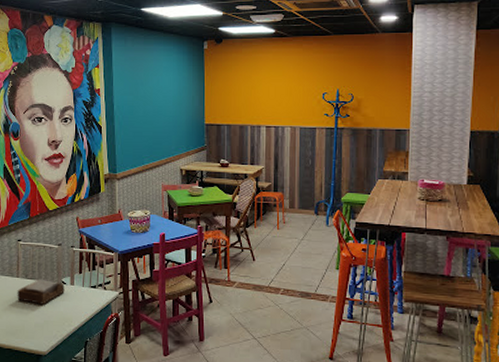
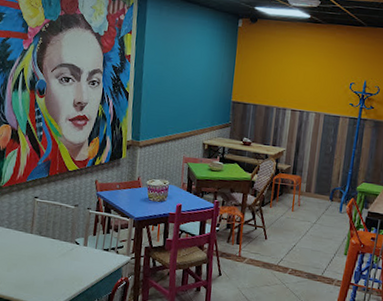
napkin holder: present [17,278,65,304] -> none [29,237,78,262]

